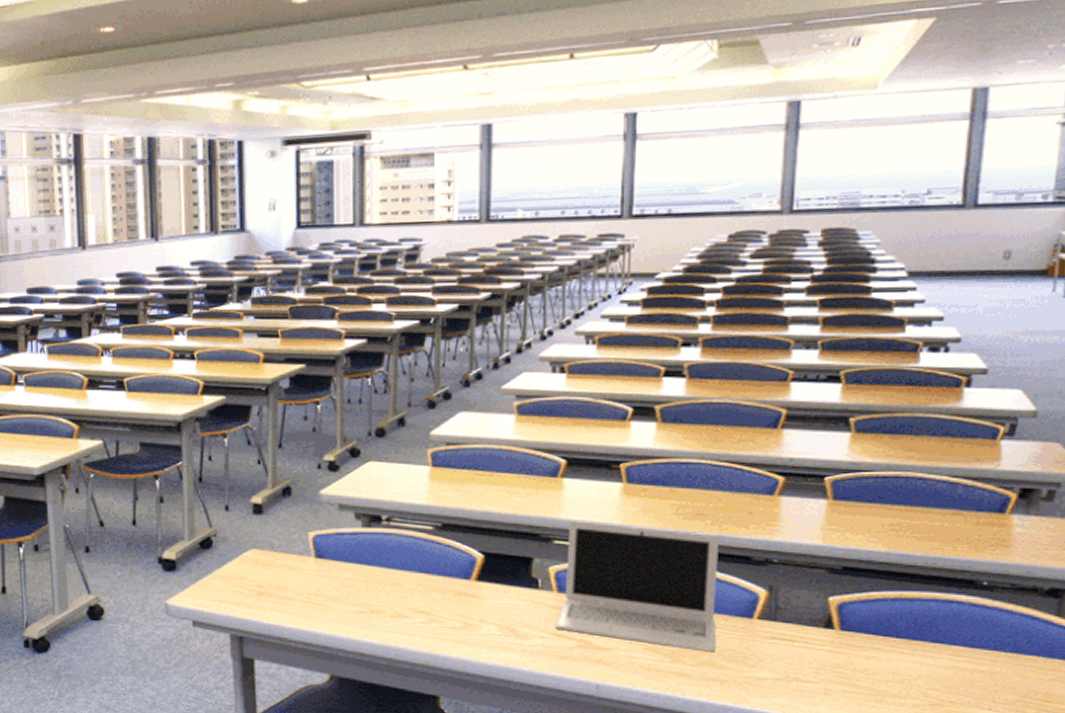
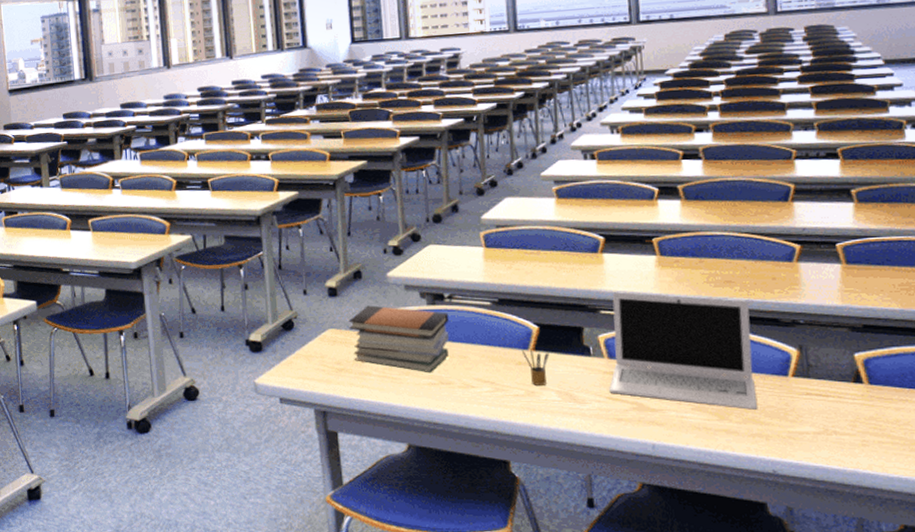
book stack: none [274,525,386,601] -> present [348,305,450,373]
pencil box: none [462,578,493,618] -> present [521,348,550,385]

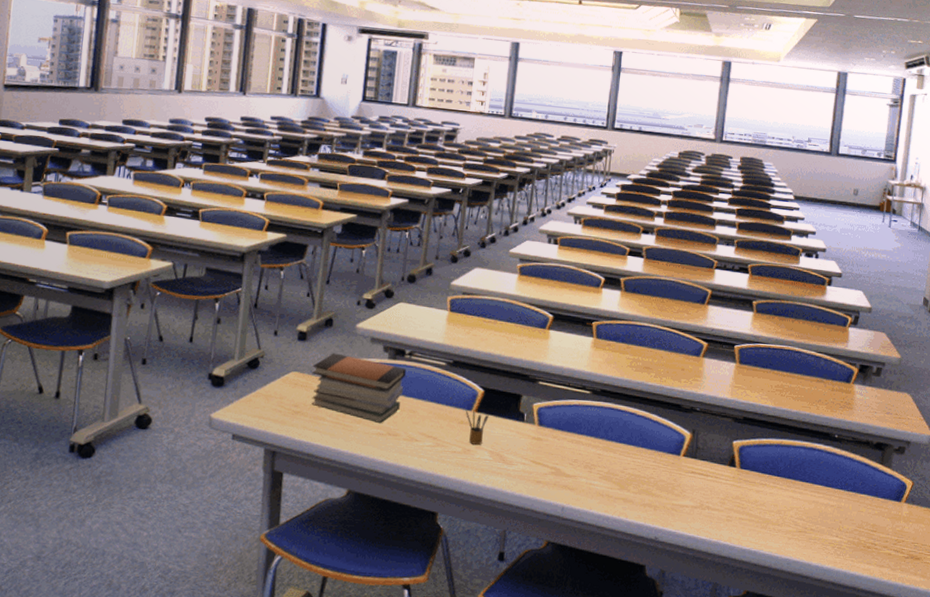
laptop: present [609,292,758,410] -> none [534,366,660,483]

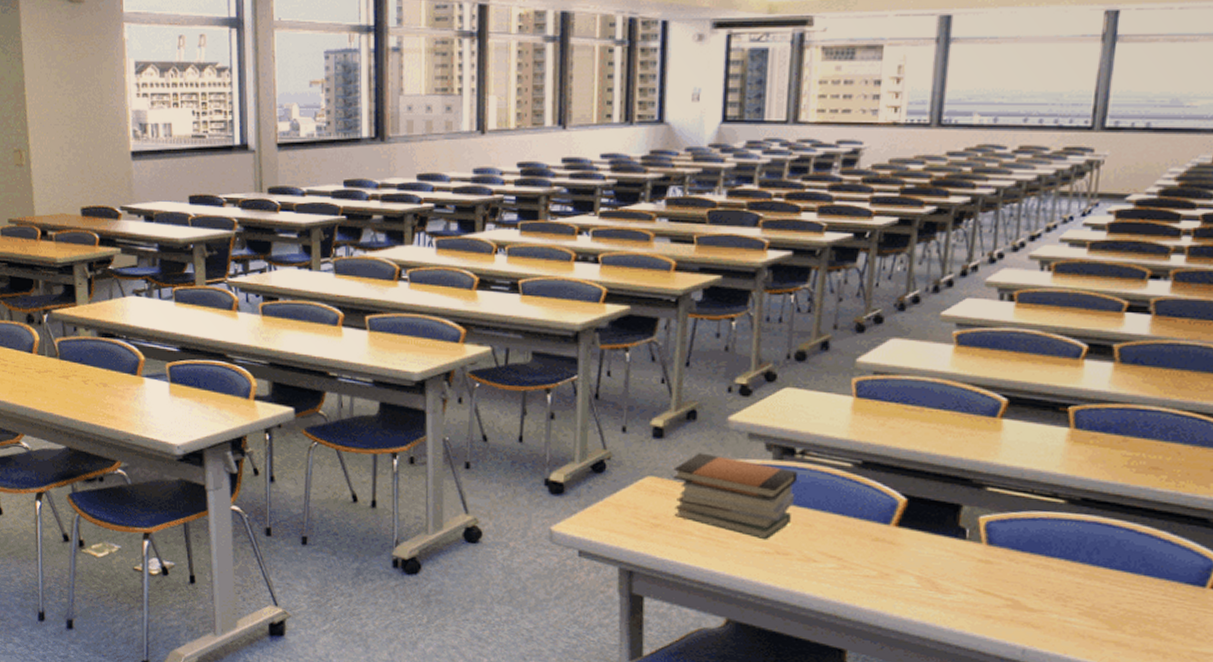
pencil box: present [465,410,489,445] -> none [881,523,915,568]

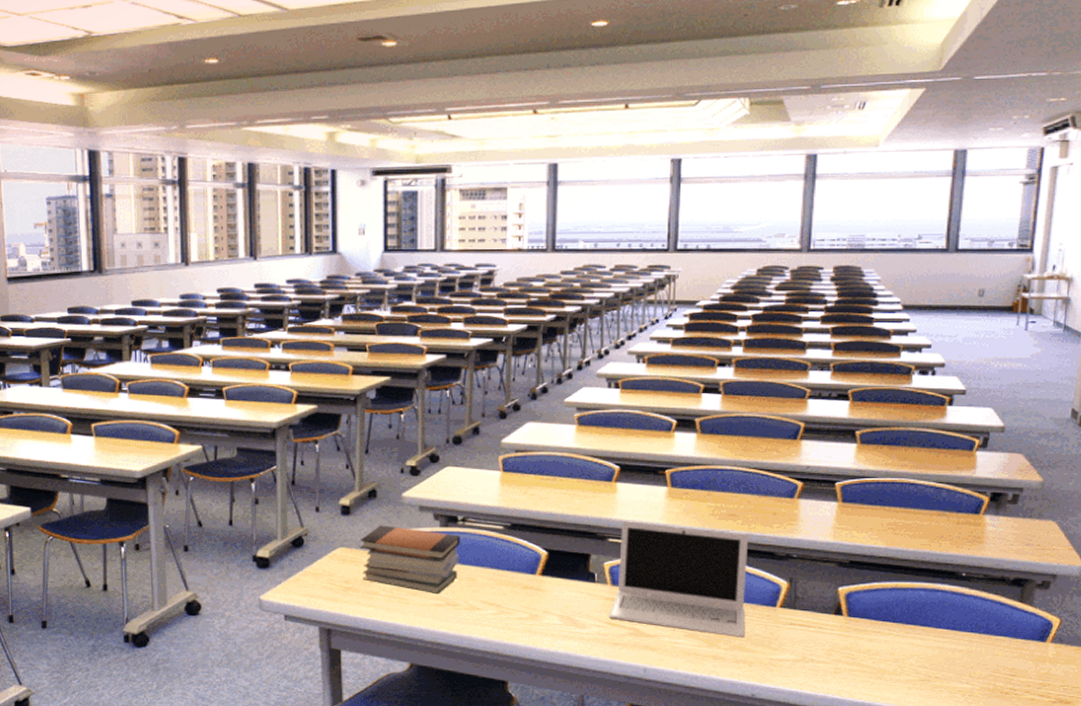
laptop: none [981,467,1175,622] -> present [609,521,748,637]

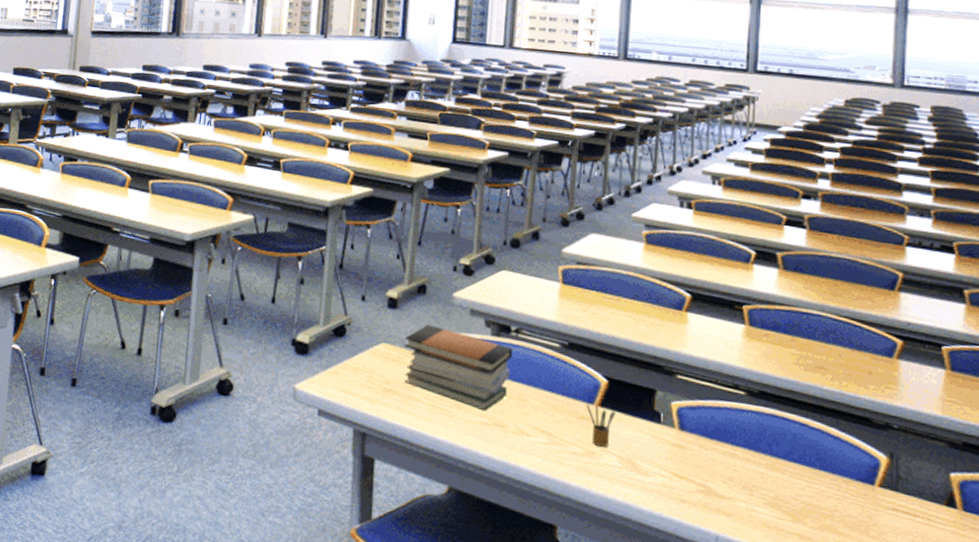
pencil box: none [529,573,556,609] -> present [586,403,616,447]
laptop: present [609,521,748,637] -> none [676,357,839,517]

